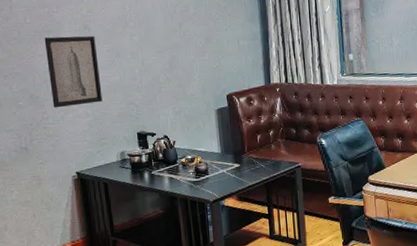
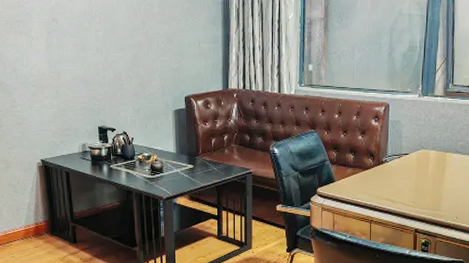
wall art: present [44,36,103,108] -> none [14,27,67,97]

